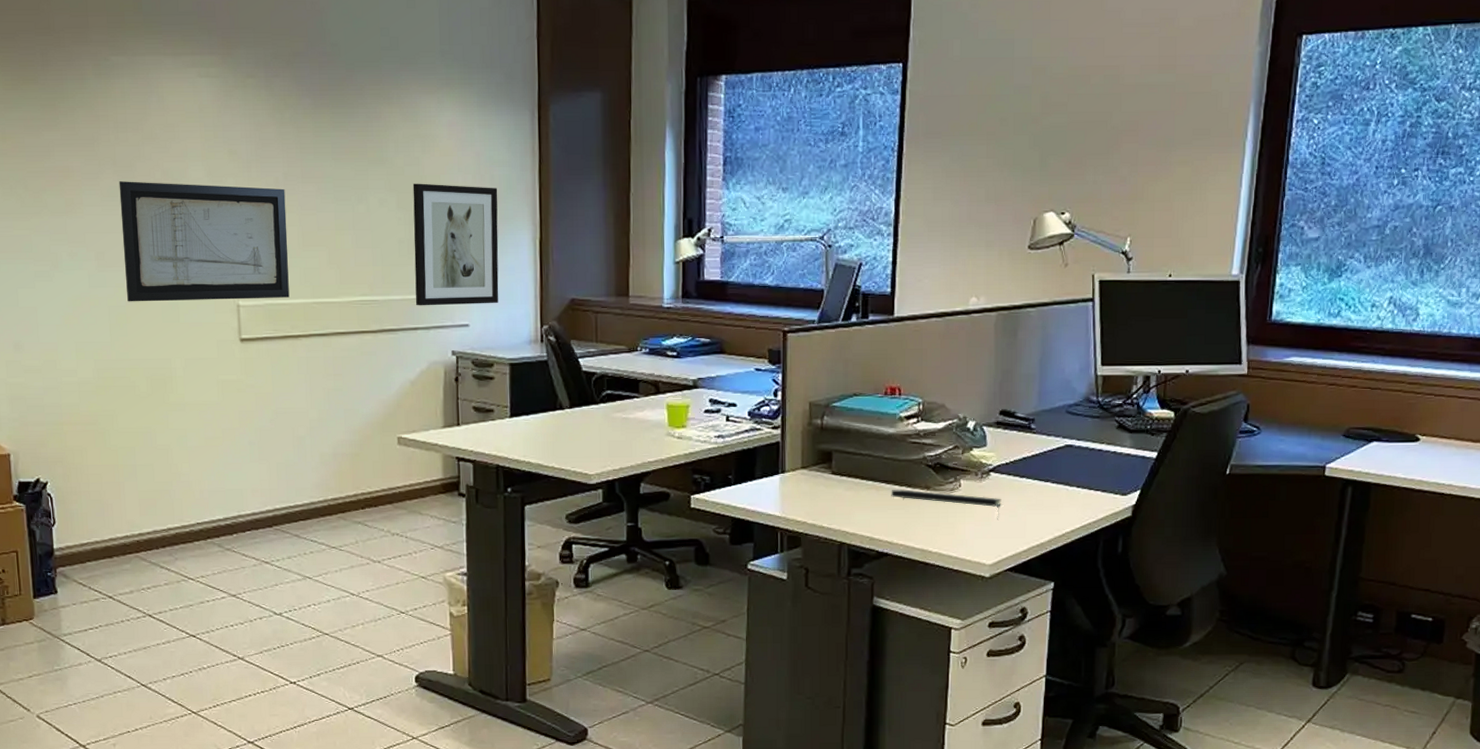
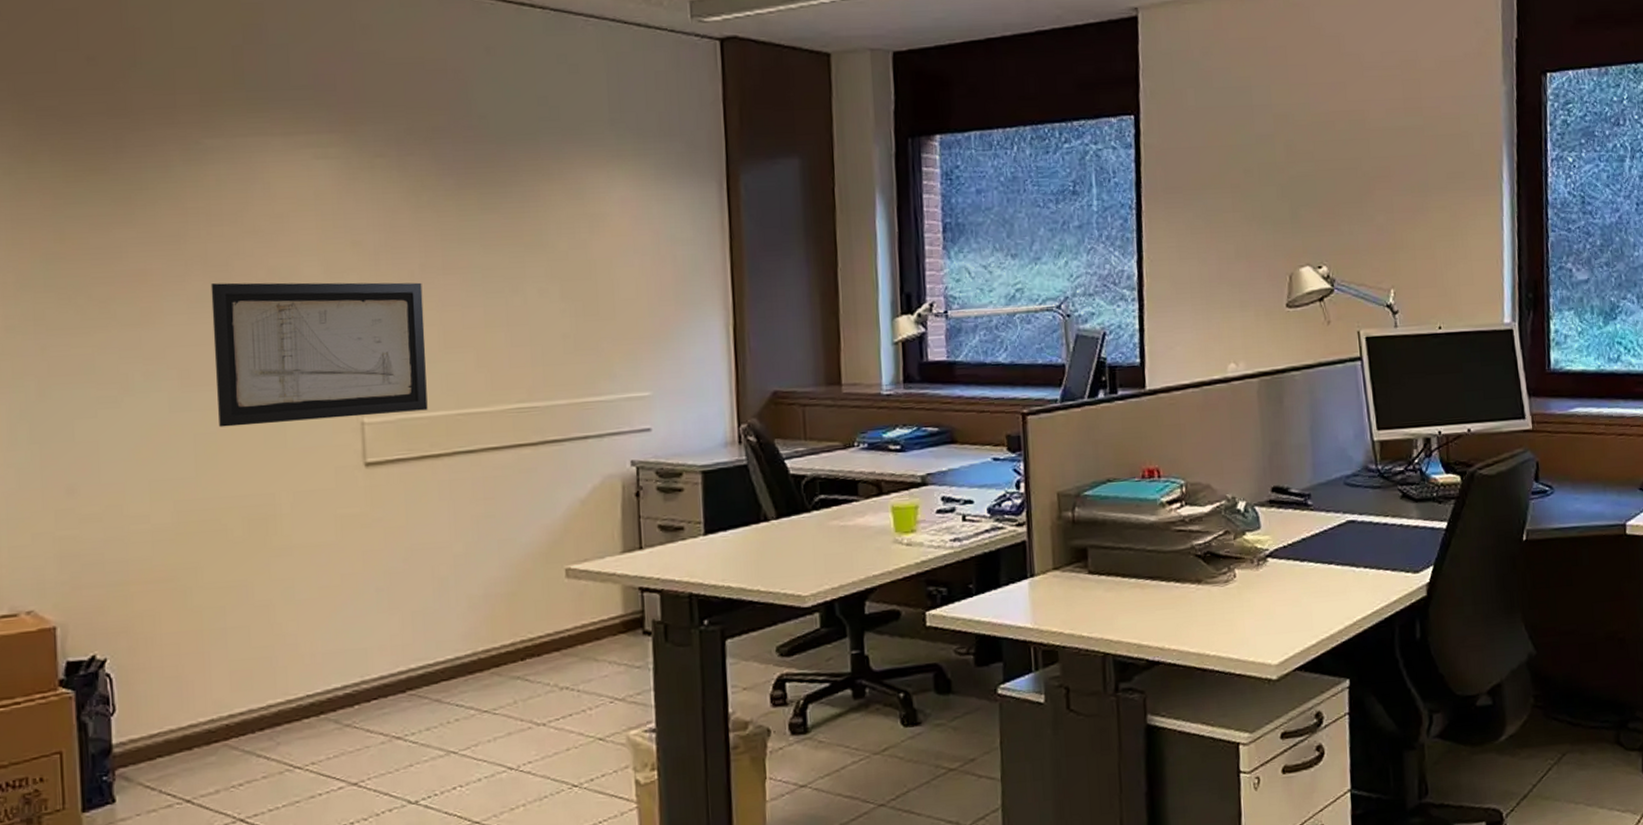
wall art: present [412,183,499,306] -> none [579,268,687,411]
notepad: present [891,489,1001,519] -> none [1157,585,1283,612]

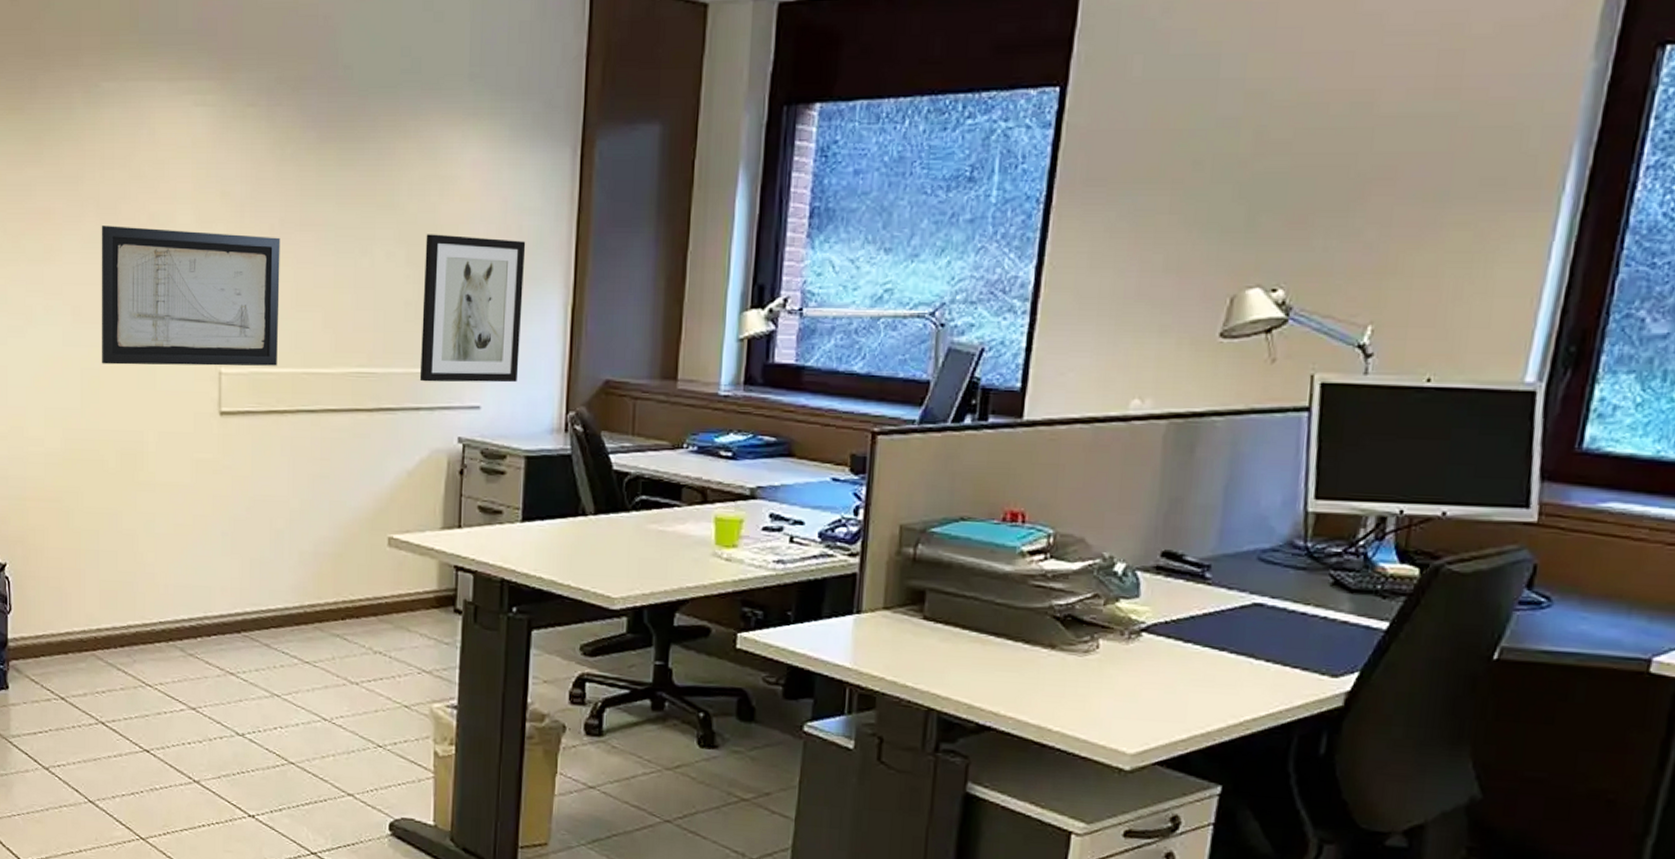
wall art: none [579,268,687,411] -> present [419,234,526,383]

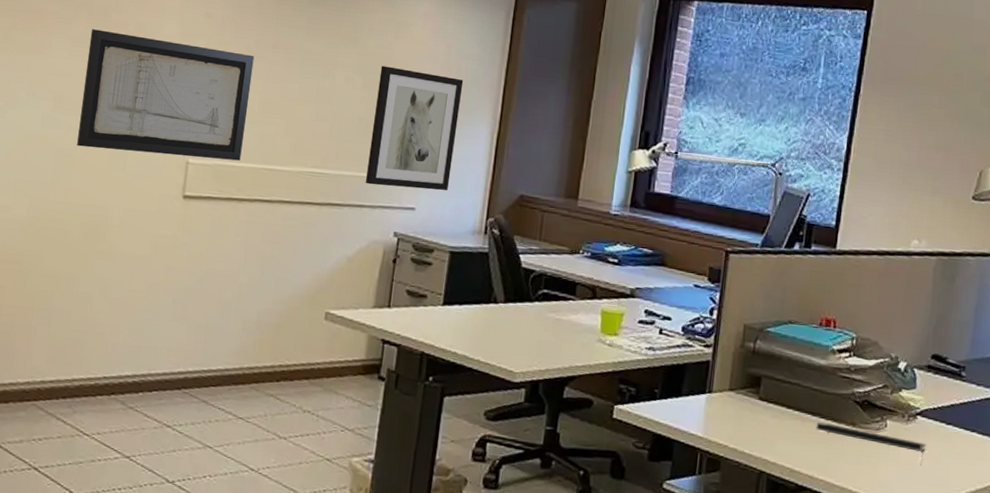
notepad: none [1001,645,1155,696] -> present [816,422,926,465]

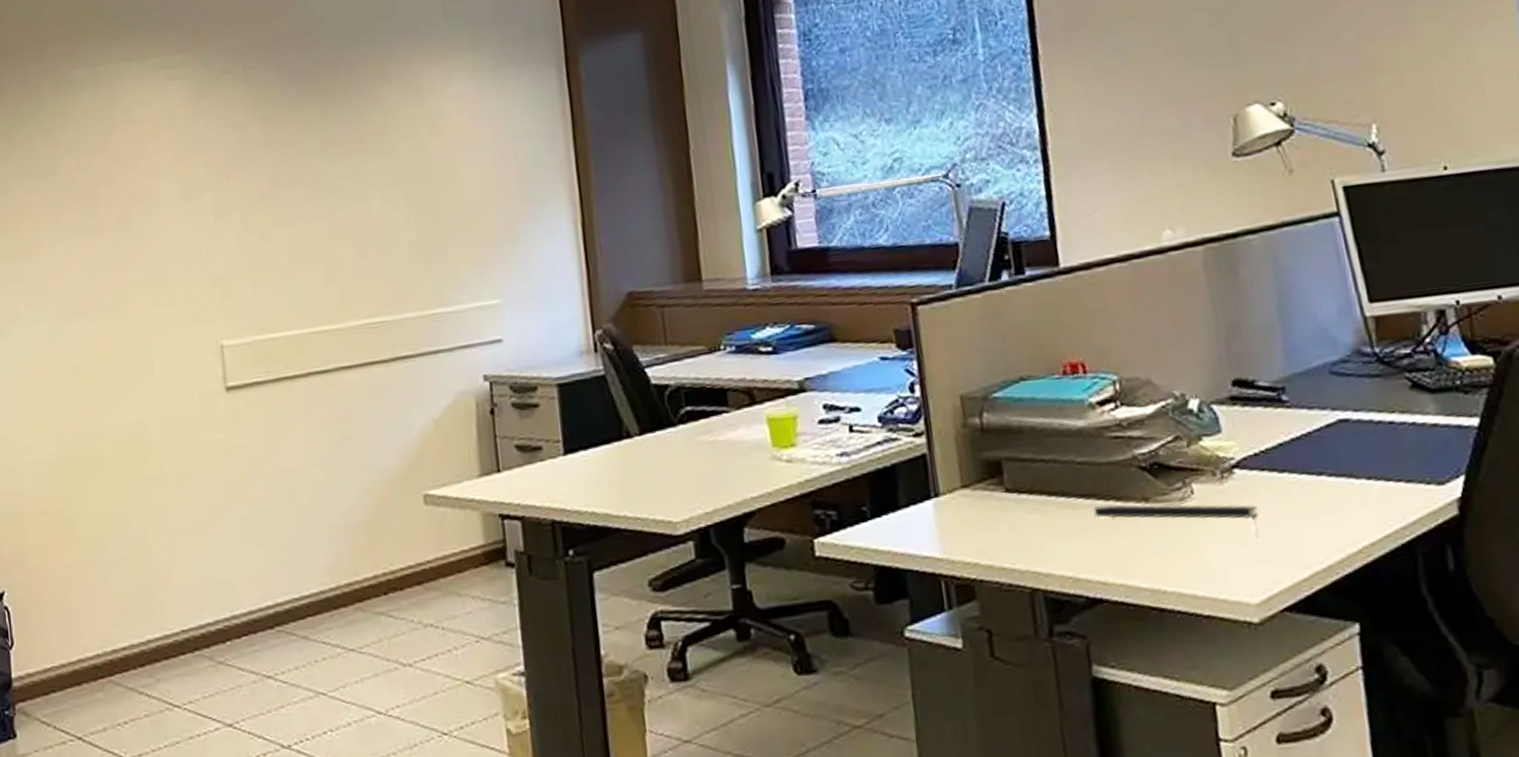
wall art: present [77,29,255,161] -> none [81,197,282,356]
wall art: present [365,65,464,191] -> none [421,165,537,323]

